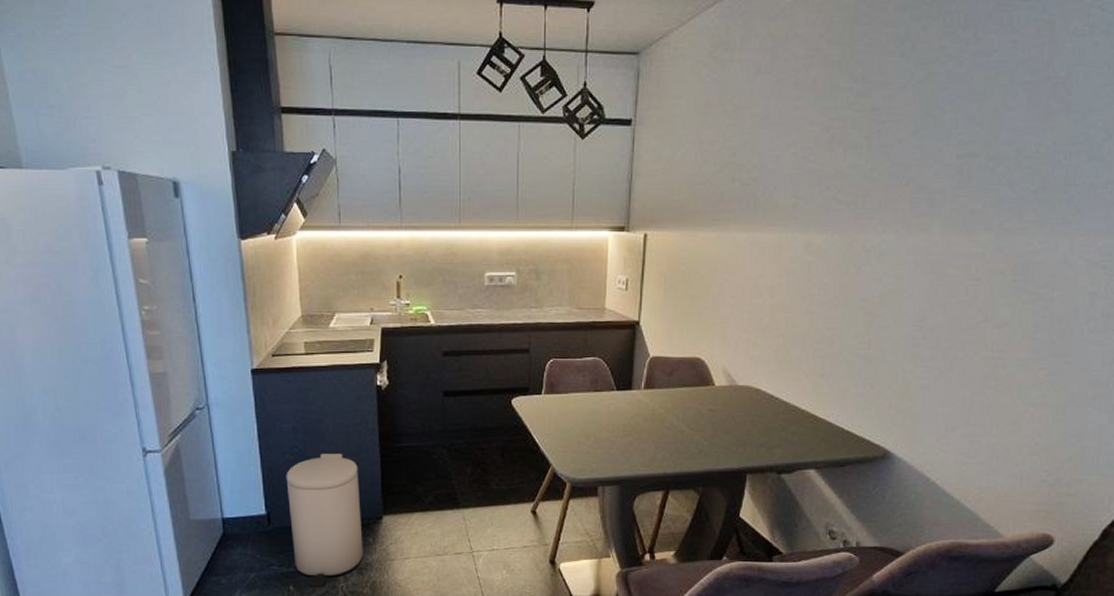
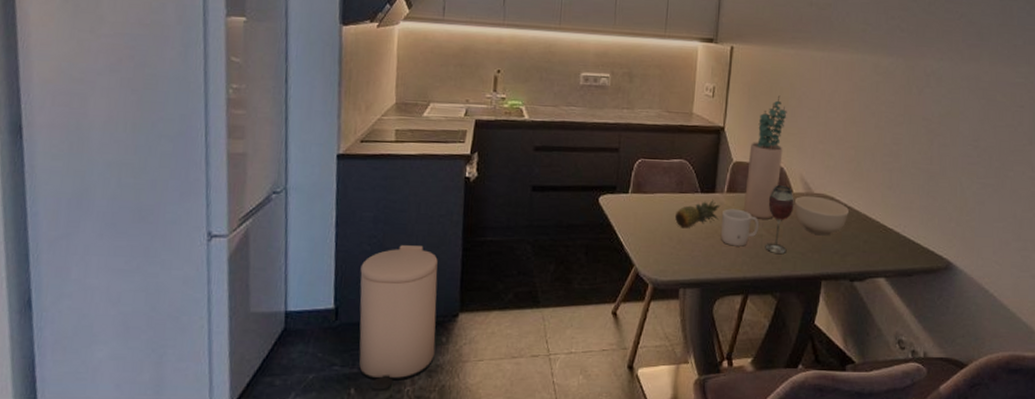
fruit: none [591,396,638,427] -> present [675,199,720,229]
mug: none [638,405,680,443] -> present [720,208,760,247]
vase: none [663,284,708,414] -> present [744,95,787,219]
wineglass: none [686,379,717,448] -> present [765,185,794,254]
bowl: none [716,388,776,429] -> present [794,195,849,236]

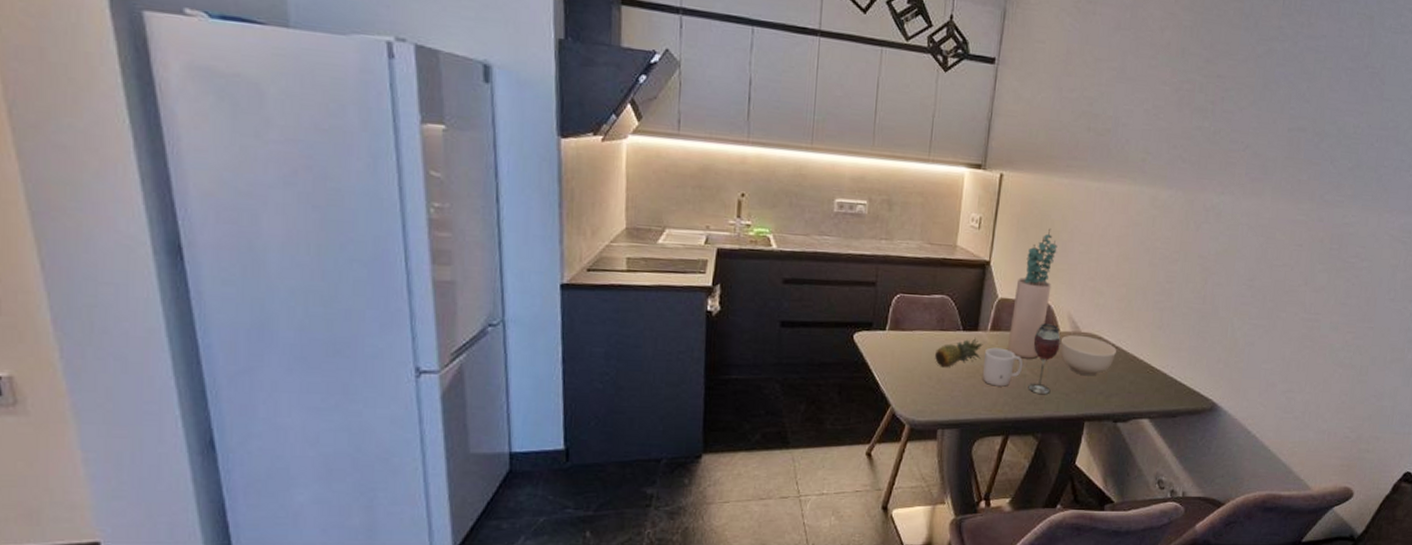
pedal bin: present [359,245,438,392] -> none [592,383,678,534]

